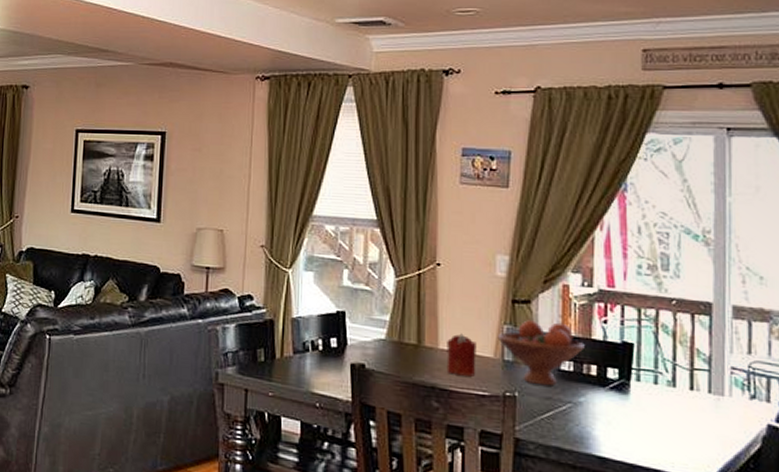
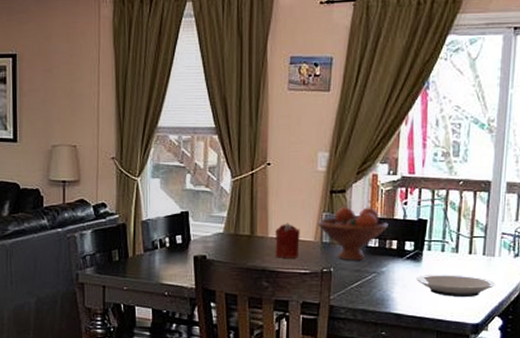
plate: none [624,410,728,445] -> present [416,274,496,296]

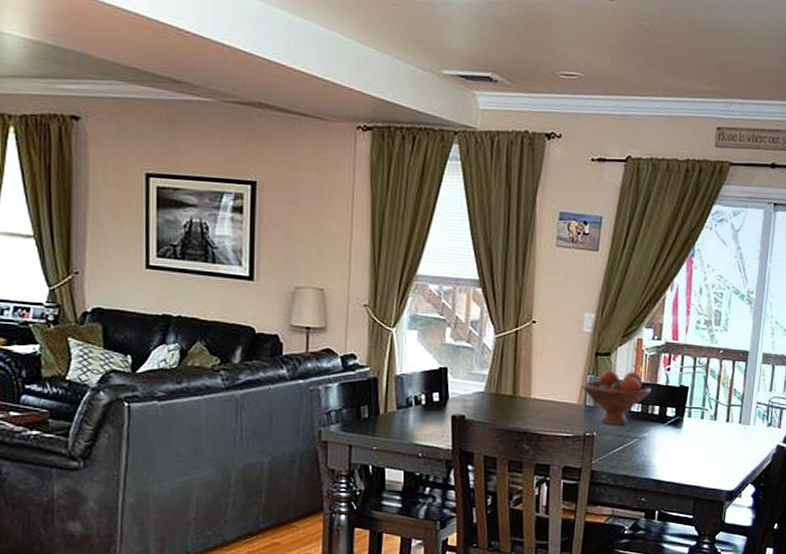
candle: present [275,223,300,258] -> none [537,384,564,421]
plate: present [416,274,496,296] -> none [676,440,750,464]

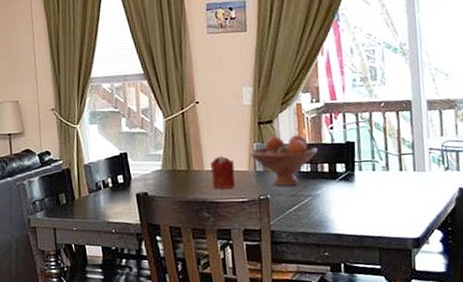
candle: none [537,384,564,421] -> present [210,155,236,189]

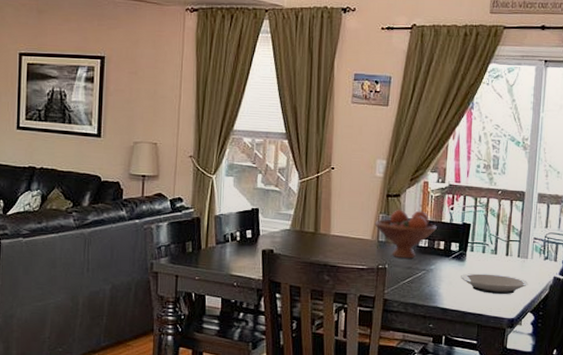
candle: present [210,155,236,189] -> none [336,222,359,255]
plate: none [352,191,431,214] -> present [461,272,529,294]

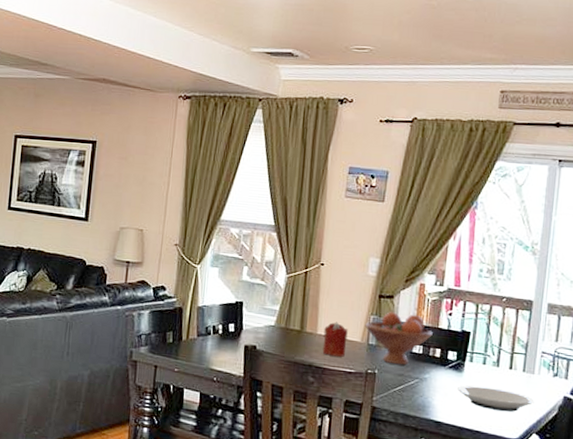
candle: none [336,222,359,255] -> present [322,322,348,357]

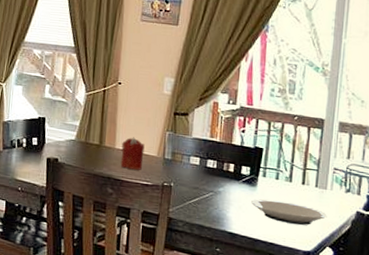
fruit bowl: present [365,312,433,365] -> none [161,128,226,179]

